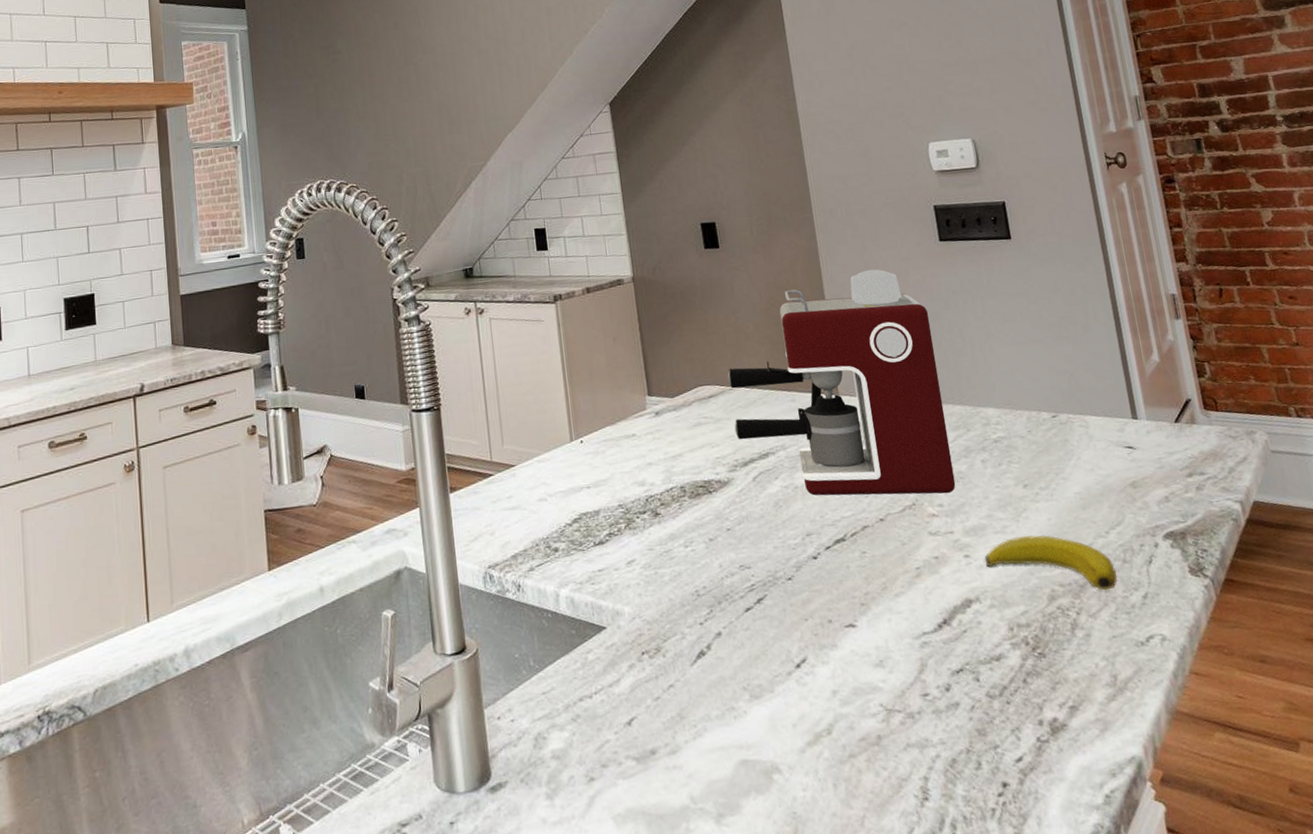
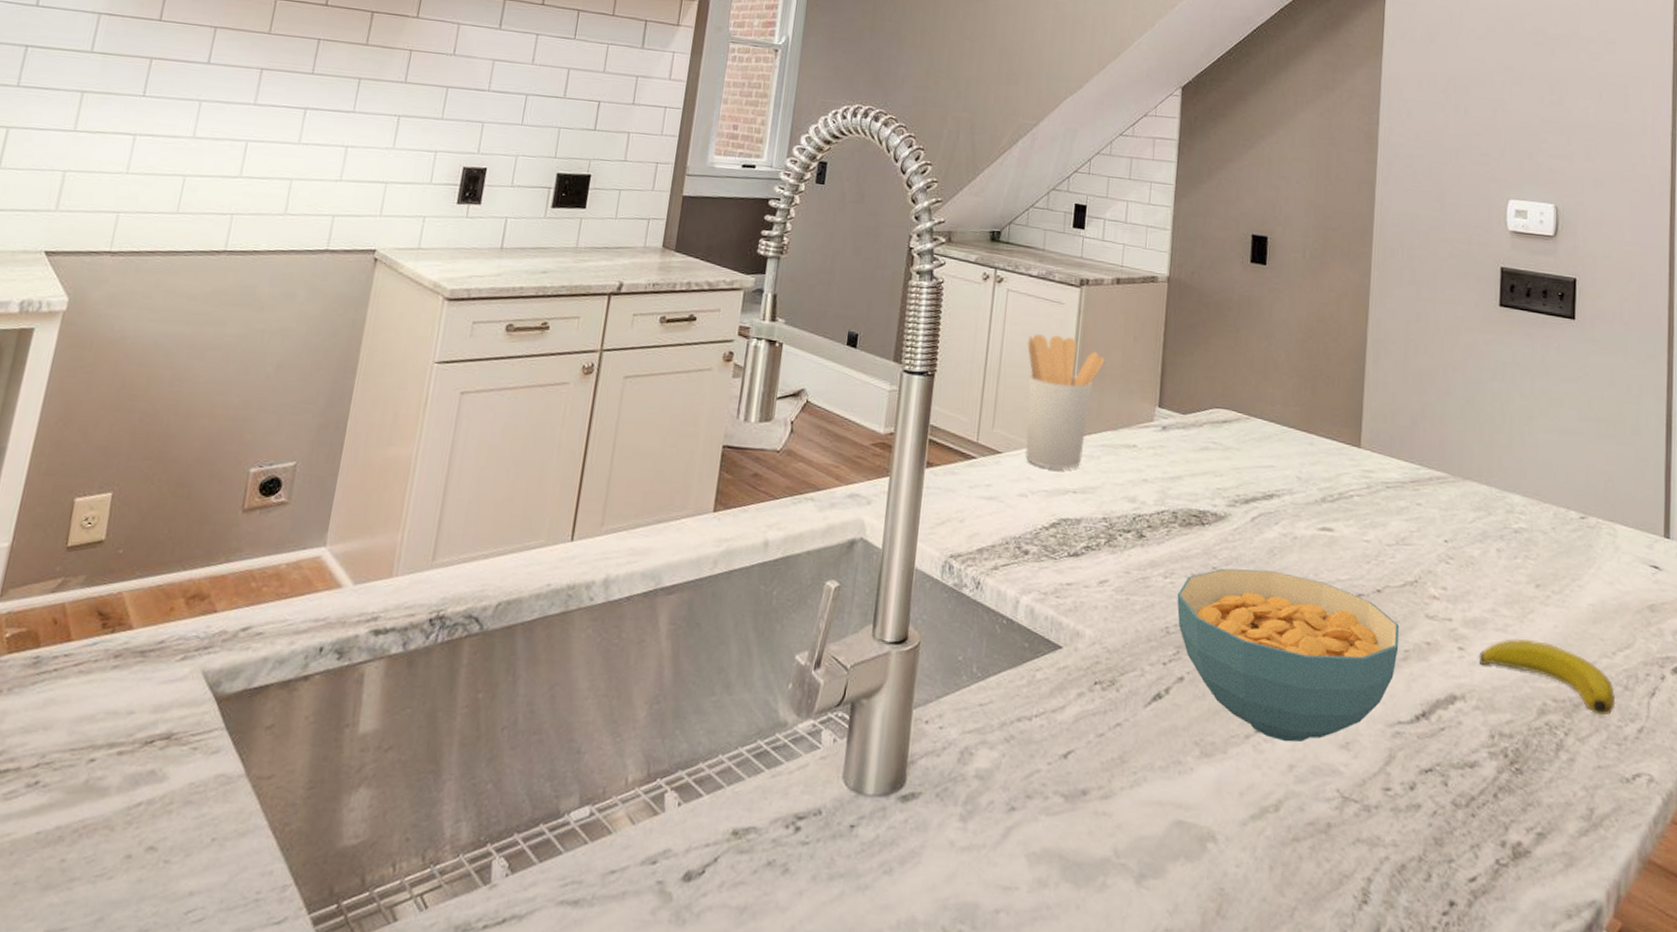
utensil holder: none [517,349,592,471] -> present [1025,334,1106,470]
cereal bowl: none [700,521,911,671] -> present [1177,568,1400,742]
coffee maker: present [727,269,956,496] -> none [1242,320,1473,578]

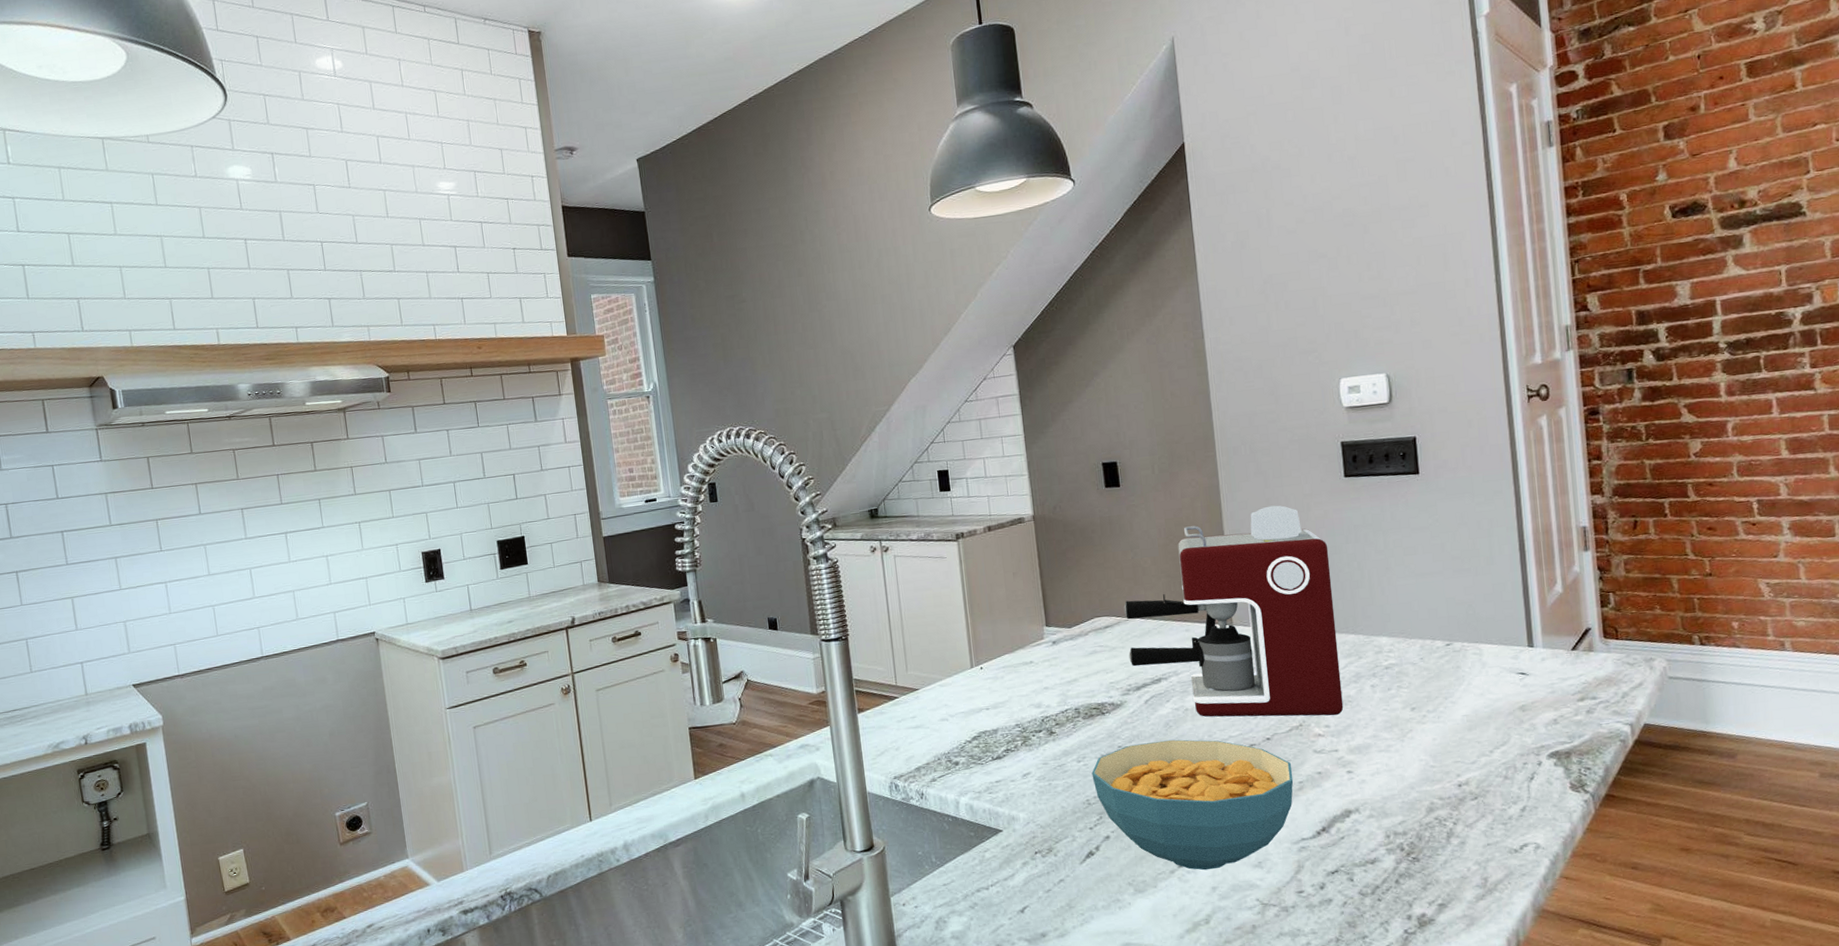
utensil holder: present [1025,334,1106,470] -> none [920,584,992,694]
coffee maker: none [1242,320,1473,578] -> present [1123,505,1344,718]
banana: present [1479,639,1616,716] -> none [1367,754,1498,804]

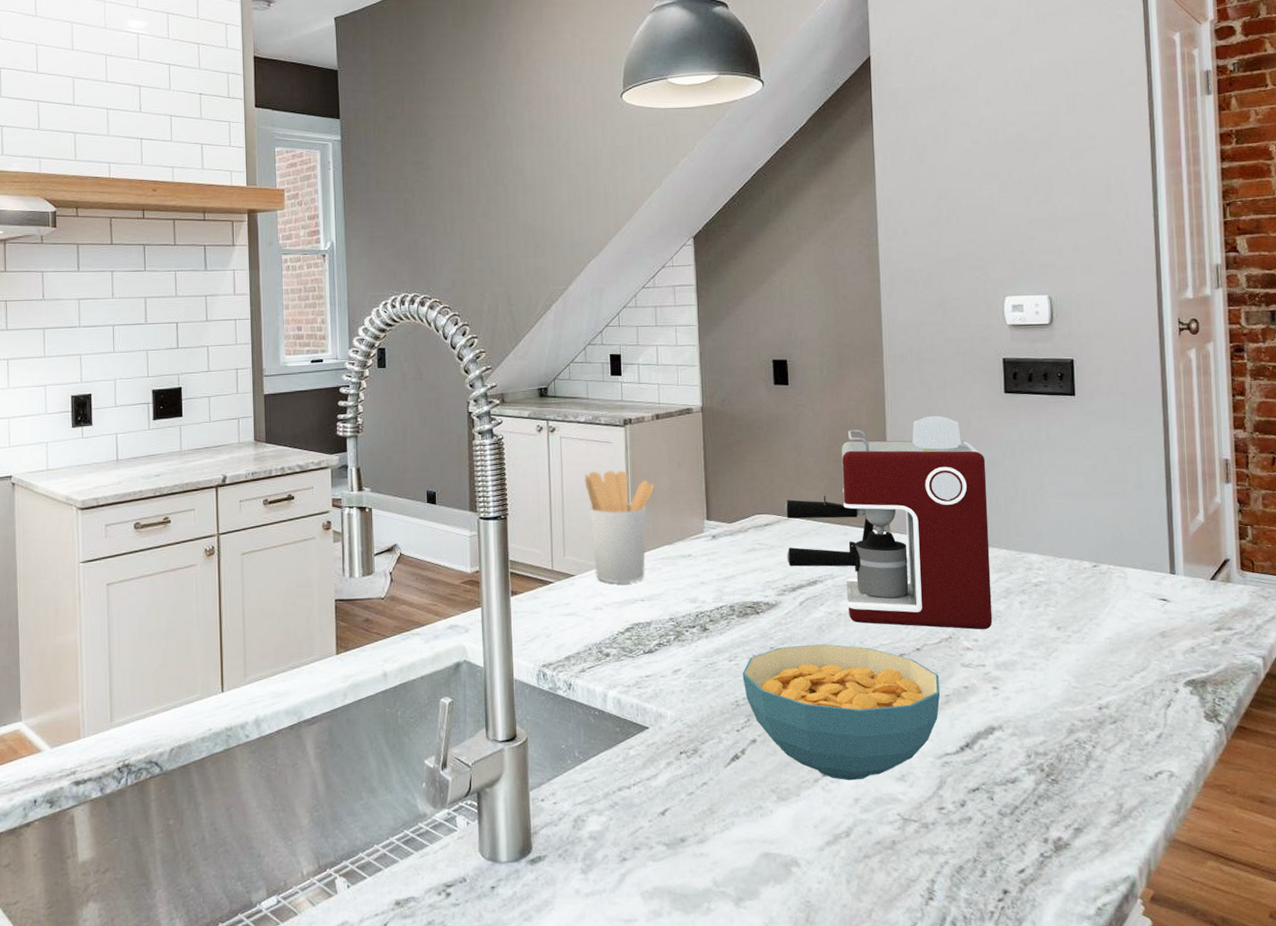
utensil holder: none [920,584,992,694] -> present [583,470,656,583]

